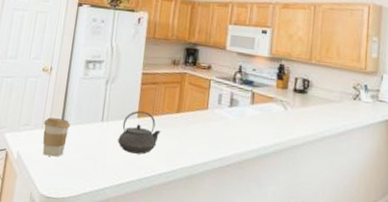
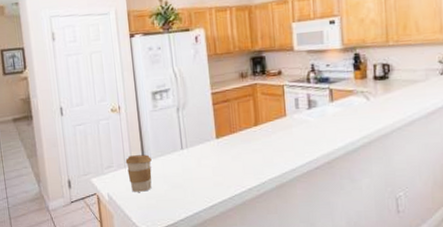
teapot: present [117,110,161,155] -> none [201,130,242,174]

